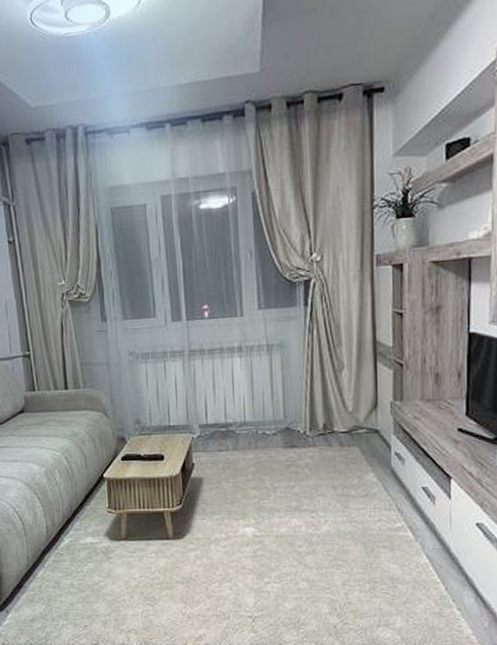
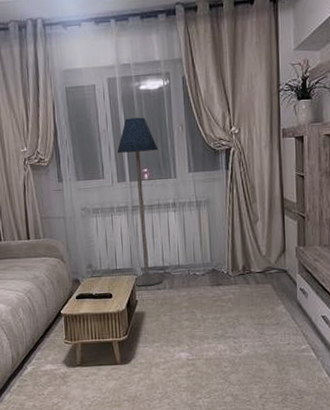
floor lamp: none [171,242,225,447] -> present [117,117,163,287]

